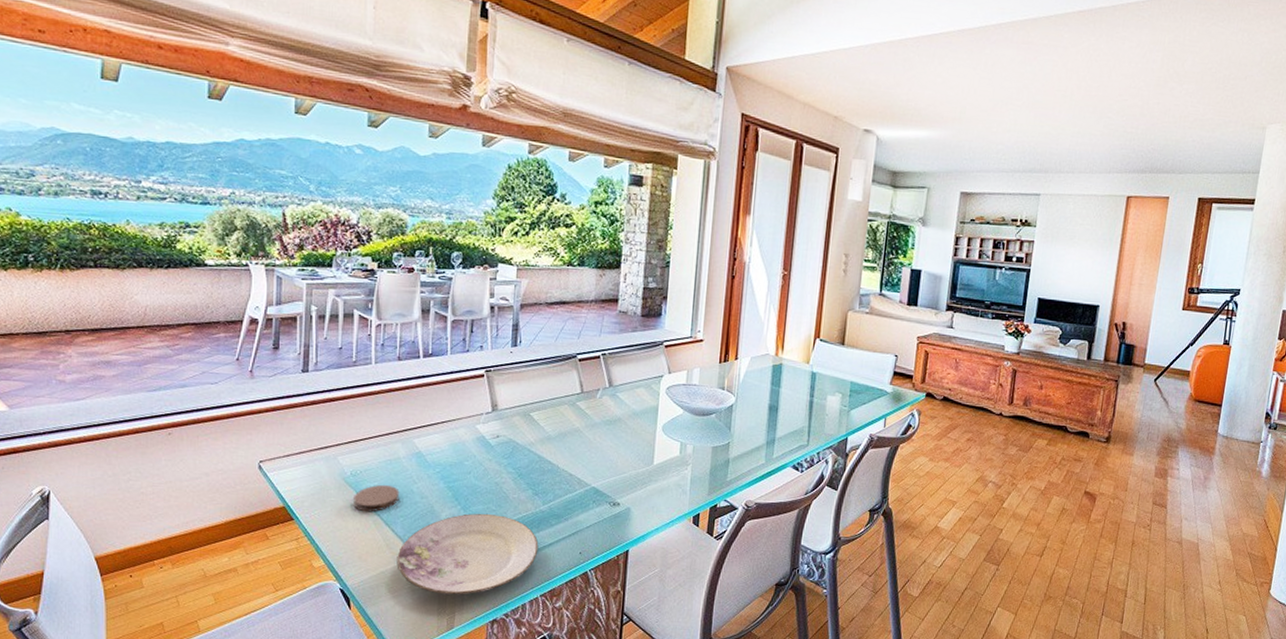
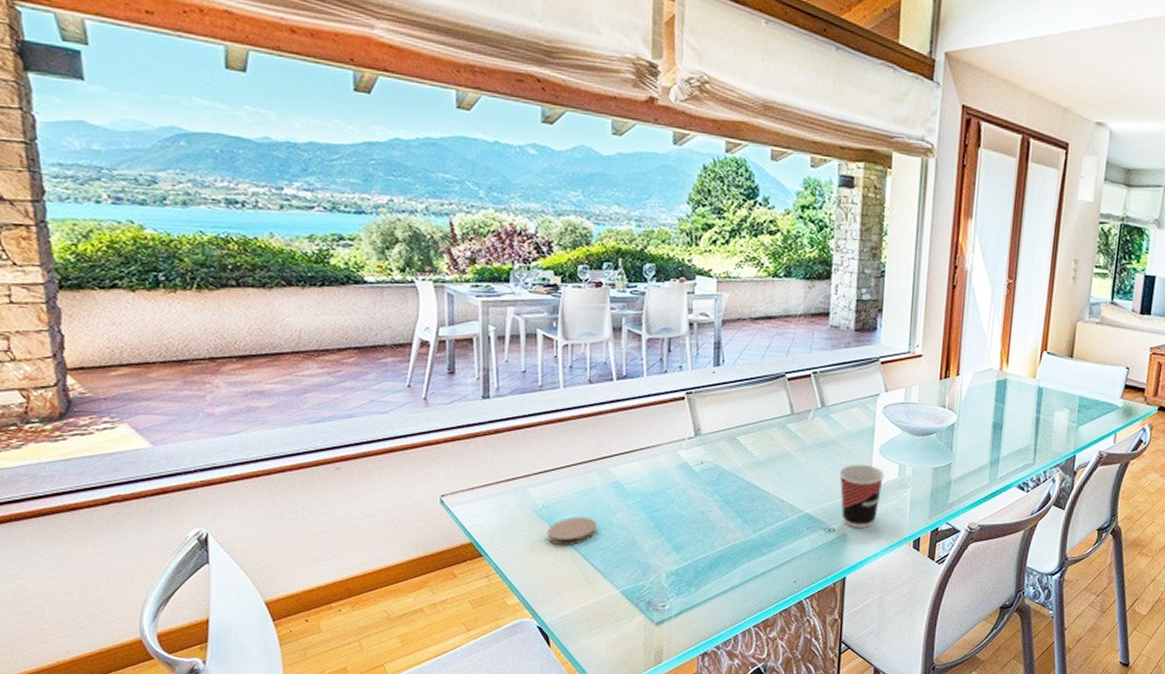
plate: present [396,513,539,595] -> none [598,543,750,629]
cup: none [624,441,667,503] -> present [839,464,885,529]

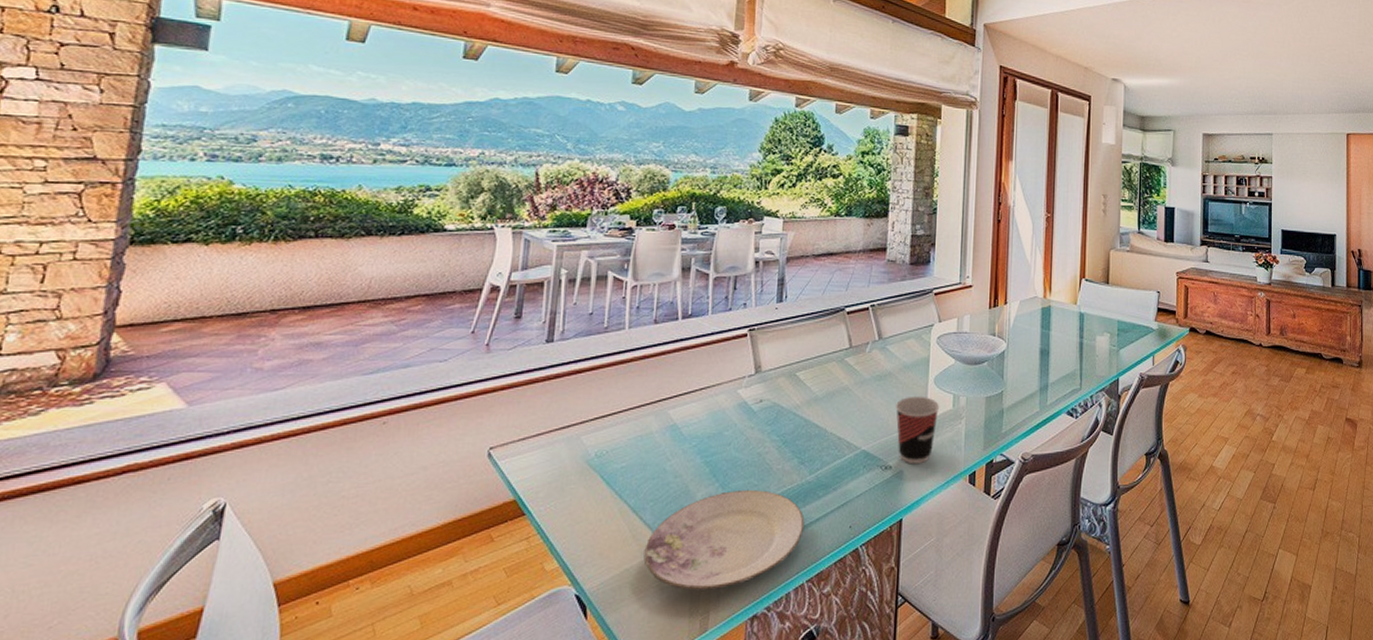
coaster: present [547,516,597,546] -> none [596,464,651,499]
plate: none [598,543,750,629] -> present [643,489,805,590]

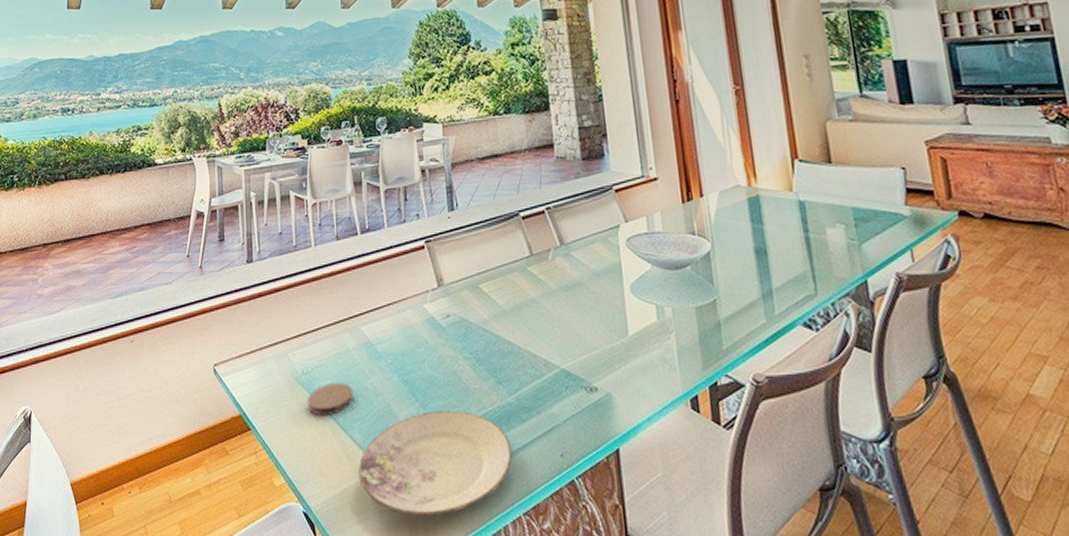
coaster: none [596,464,651,499] -> present [307,382,354,416]
cup: present [896,396,940,464] -> none [591,307,643,386]

